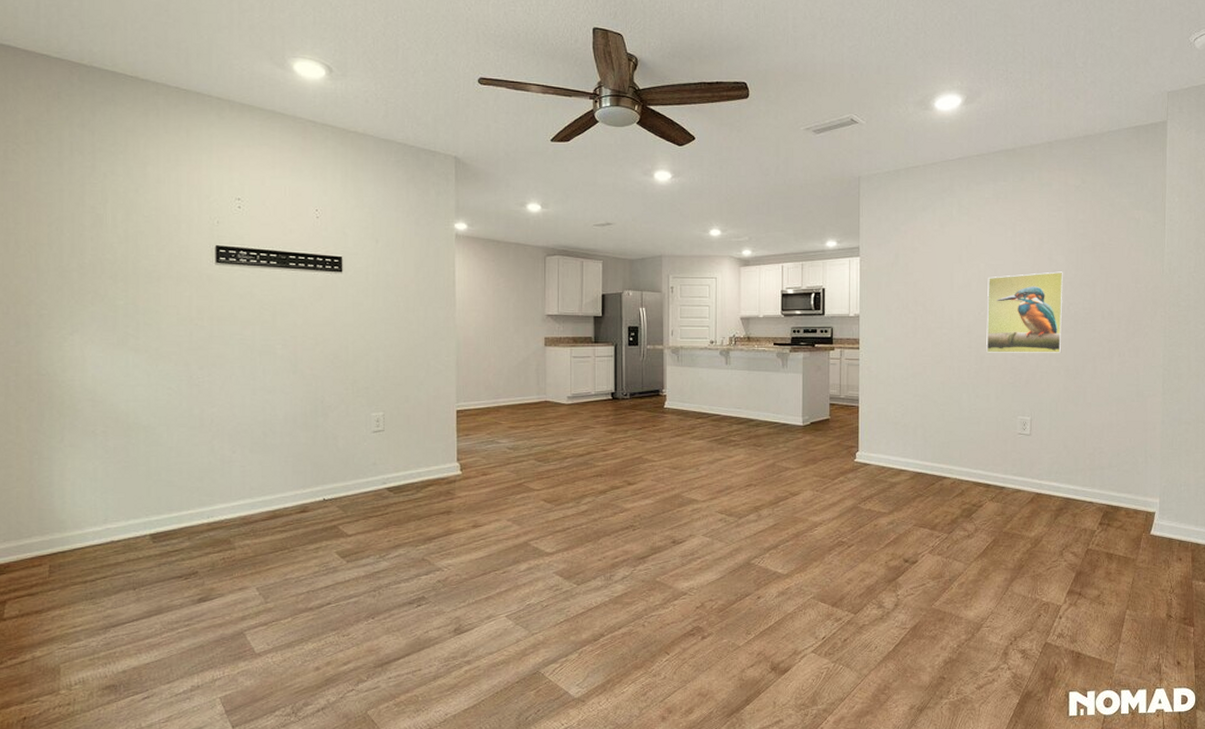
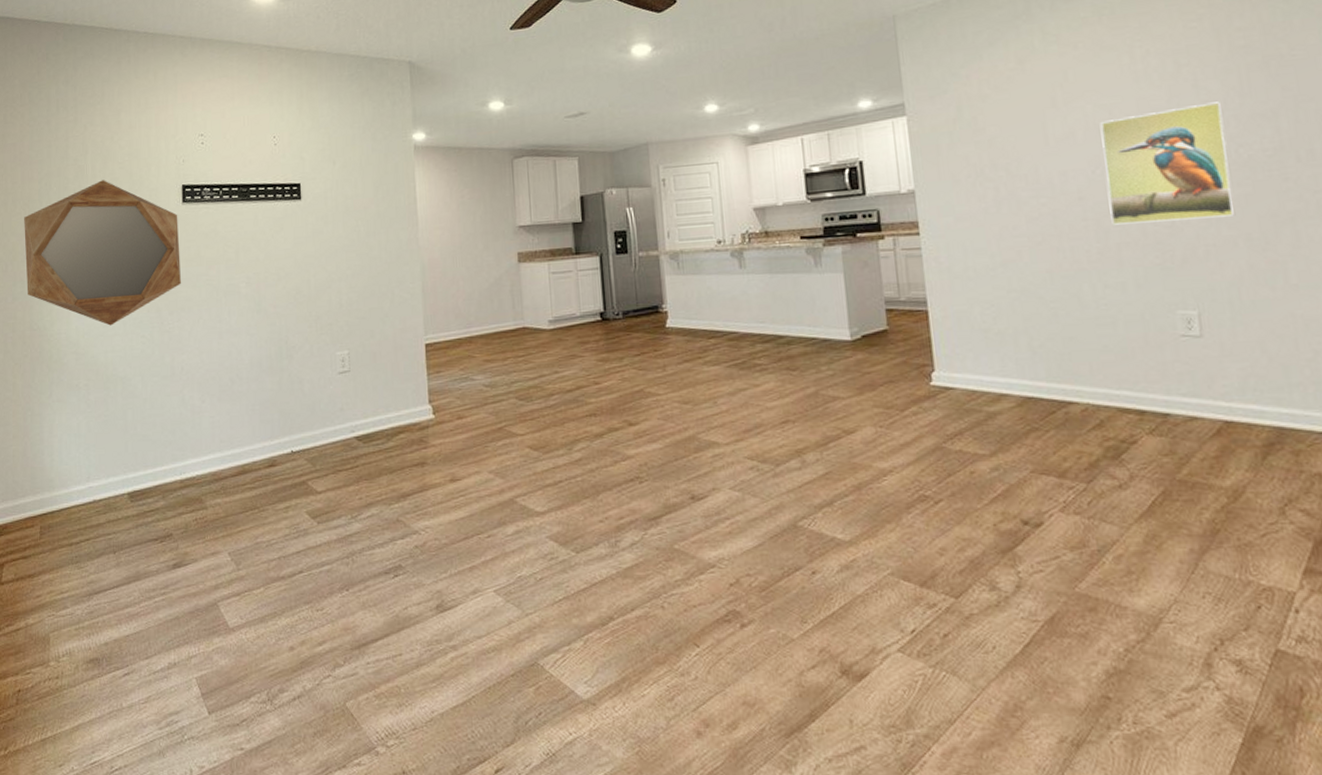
home mirror: none [30,231,212,376] -> present [24,180,181,326]

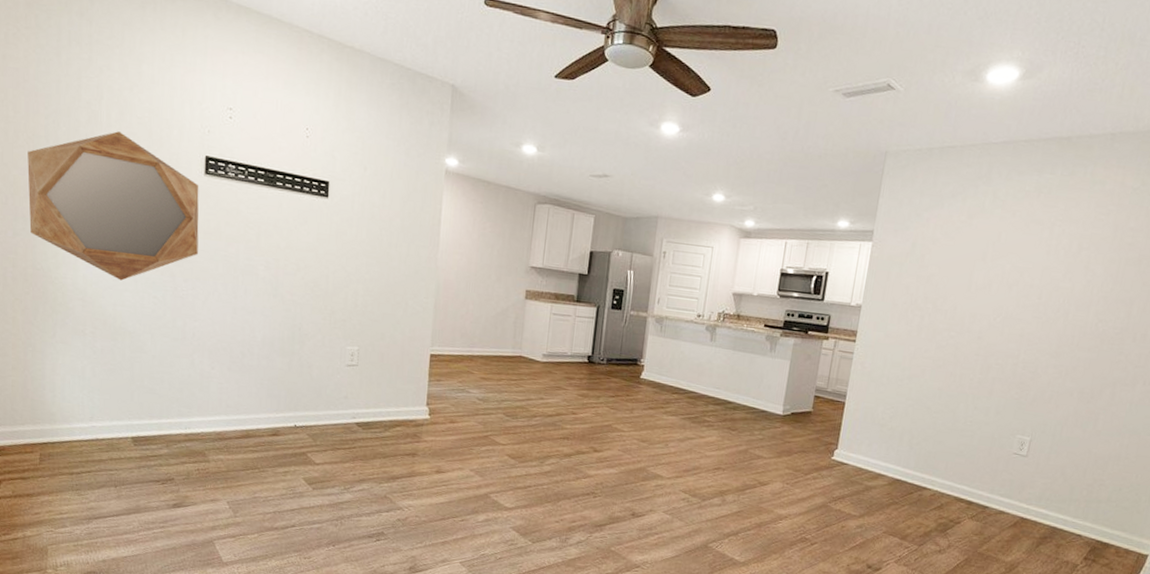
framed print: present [1099,101,1236,225] -> none [995,280,1100,373]

